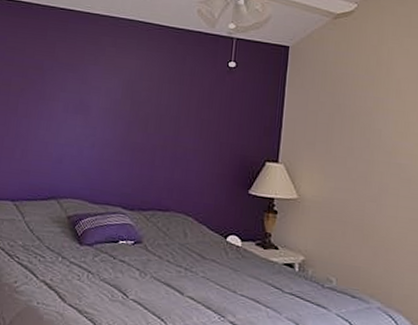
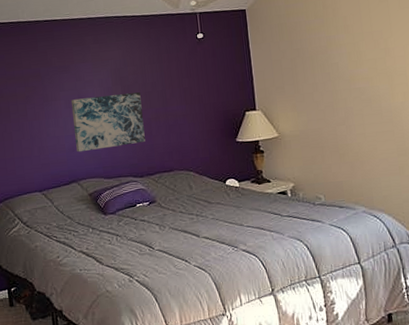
wall art: none [64,104,151,171] -> present [70,92,145,152]

